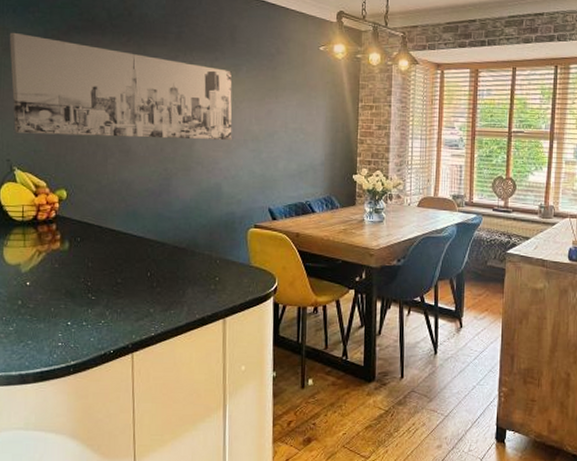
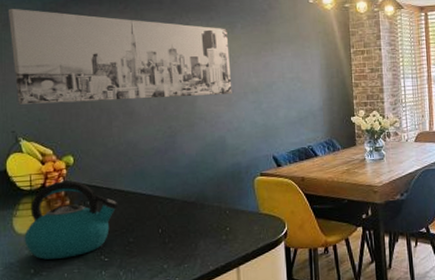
kettle: none [13,215,109,293] -> present [24,180,118,260]

